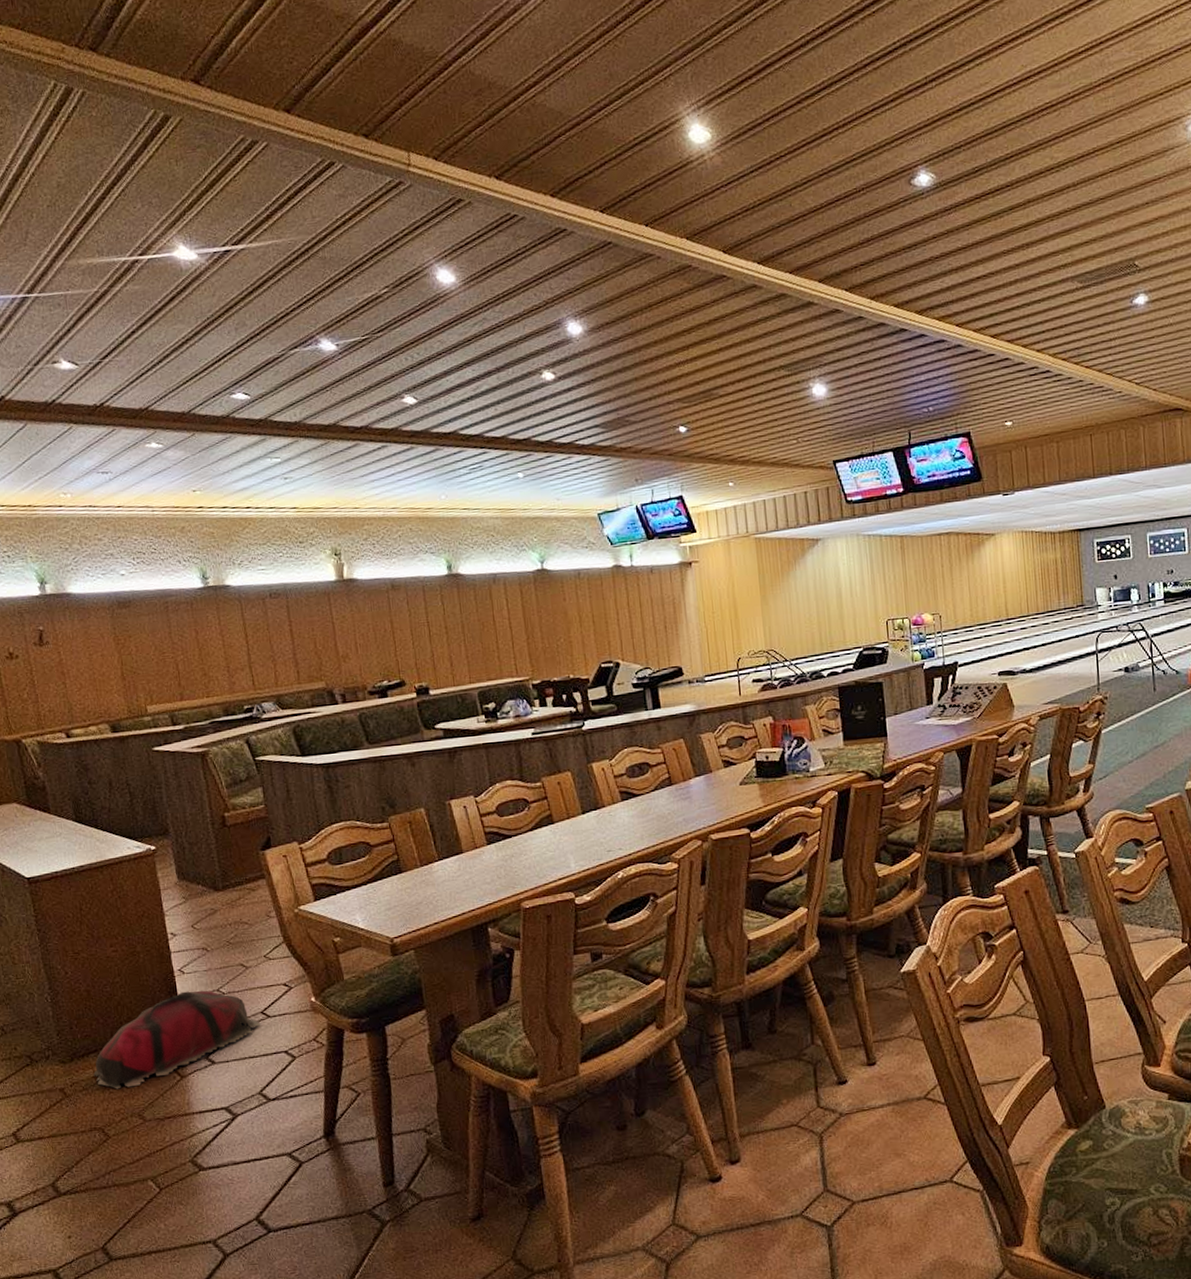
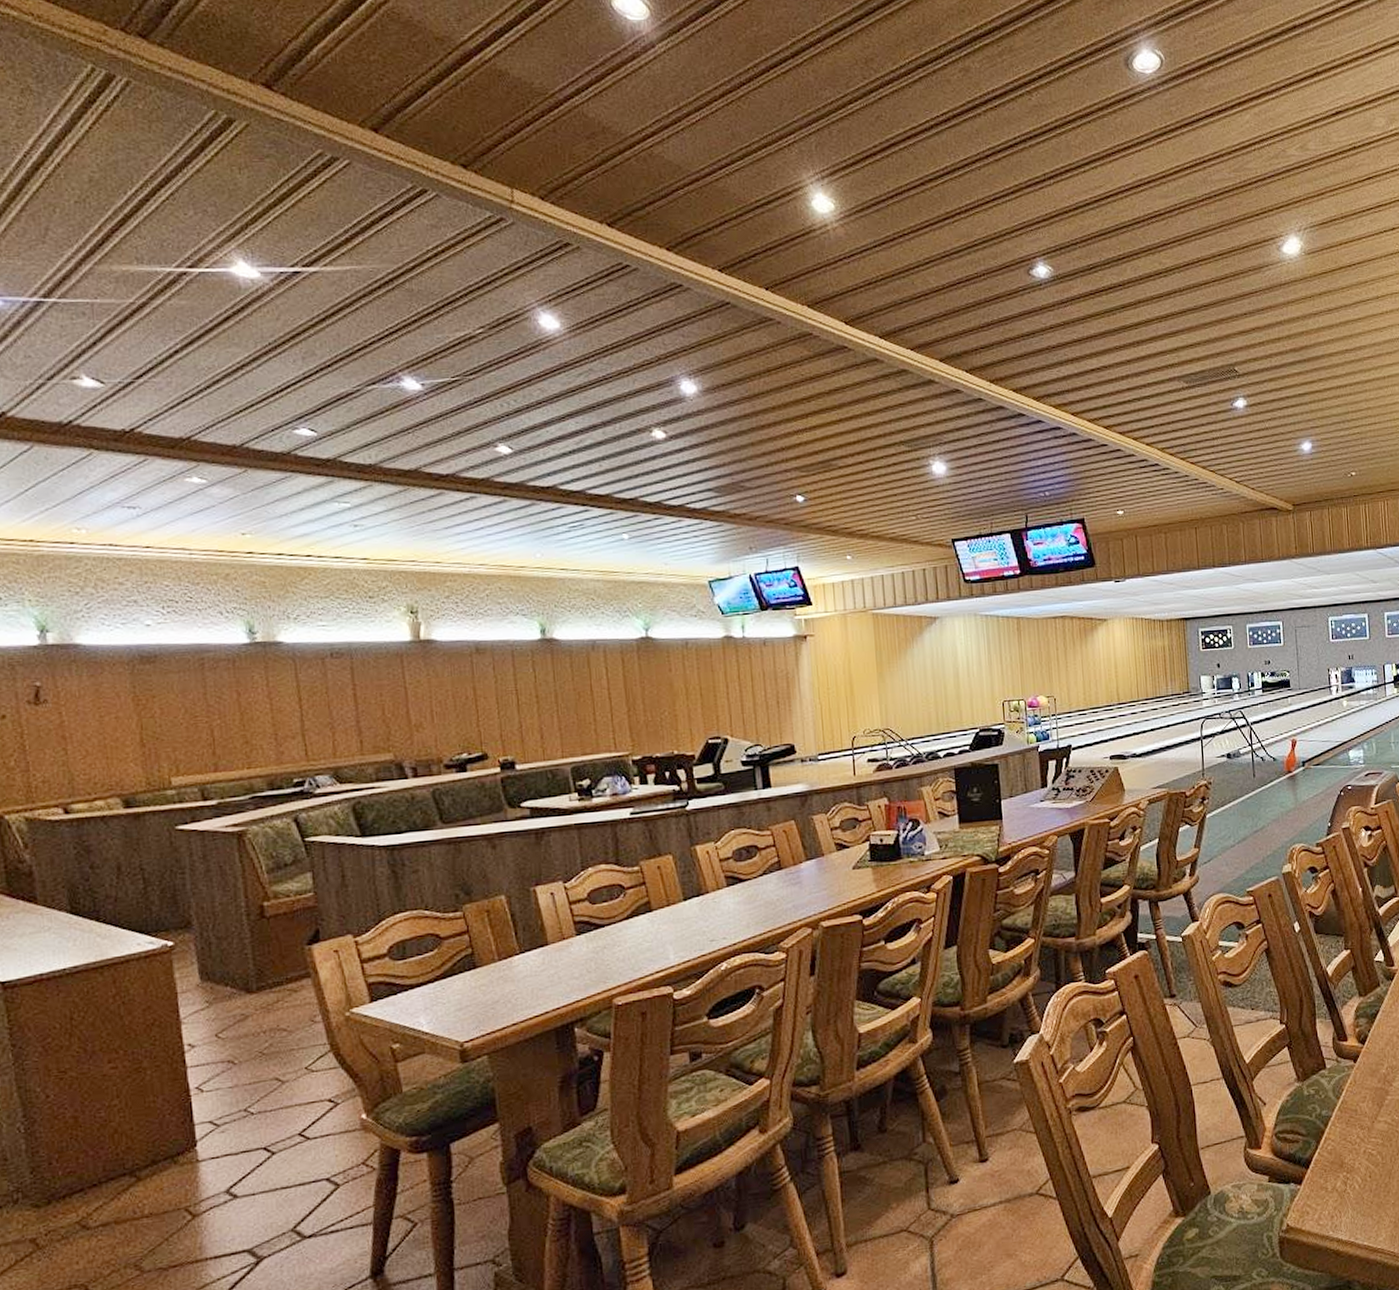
duffel bag: present [93,990,262,1089] -> none [77,1110,300,1236]

